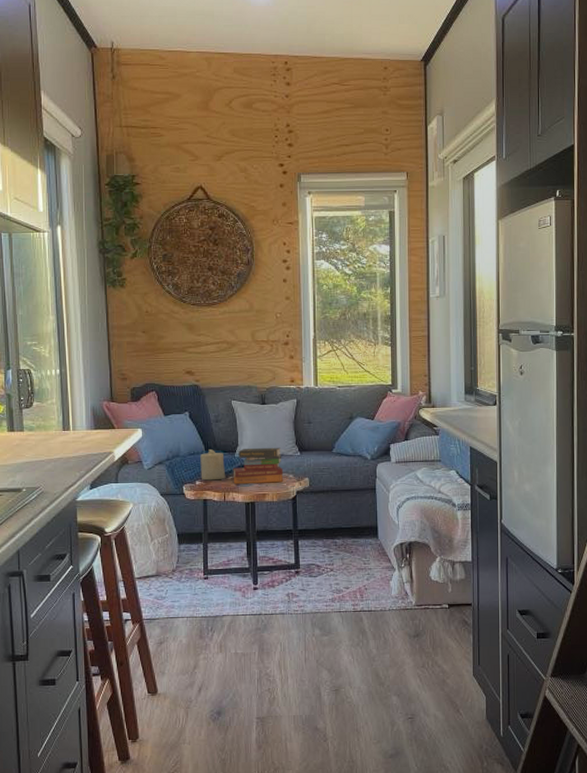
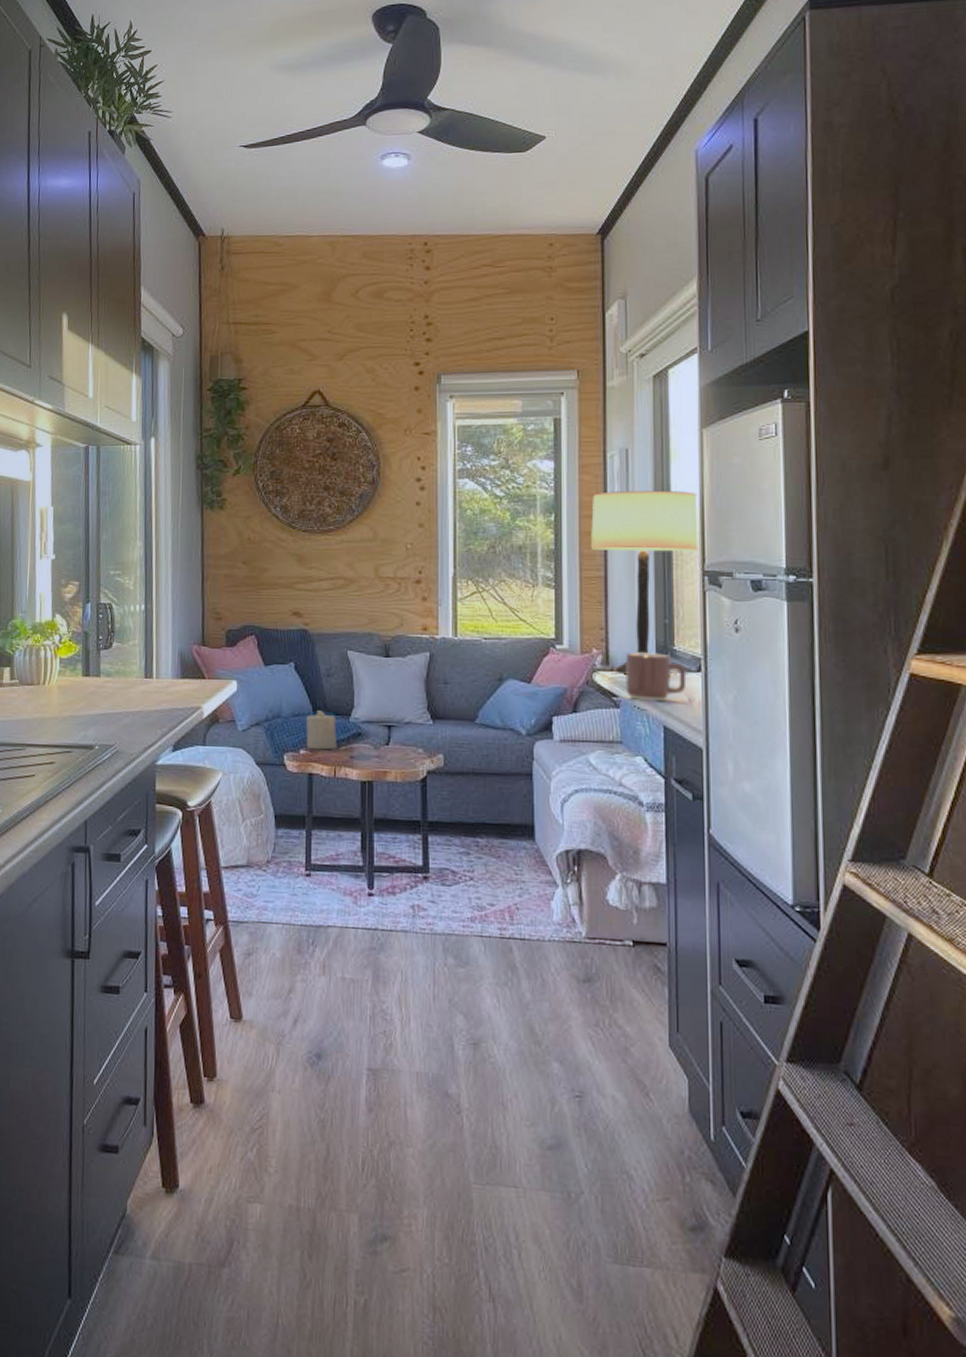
books: present [233,447,284,485] -> none [346,711,411,758]
table lamp: none [417,268,495,410] -> present [590,490,699,676]
mug: none [443,392,486,429] -> present [625,651,687,702]

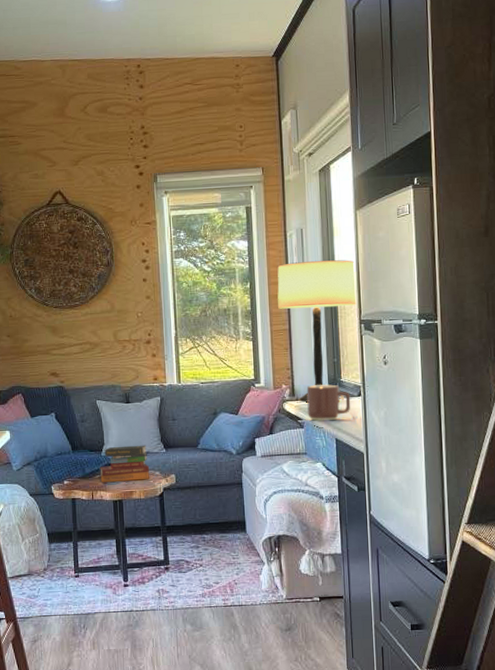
candle: present [306,710,338,750] -> none [67,449,93,480]
books: none [346,711,411,758] -> present [100,445,150,483]

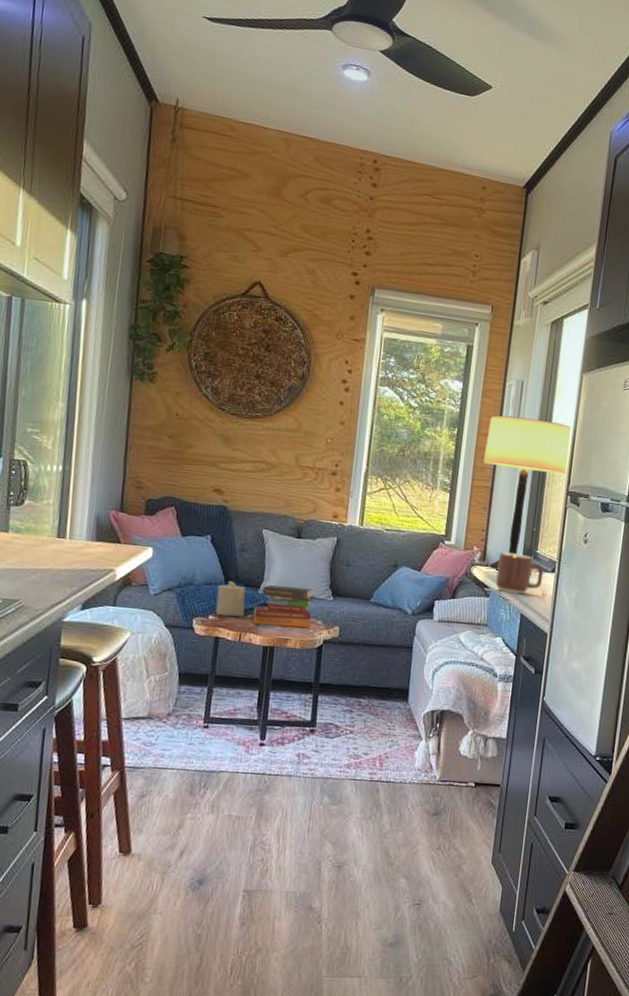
candle: none [67,449,93,480] -> present [215,581,246,617]

